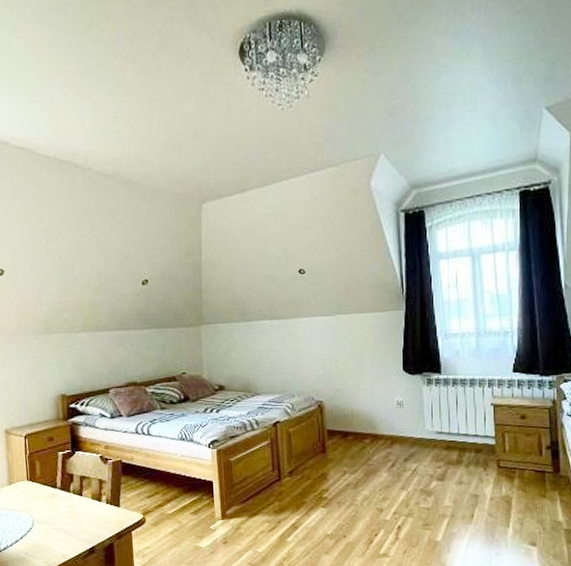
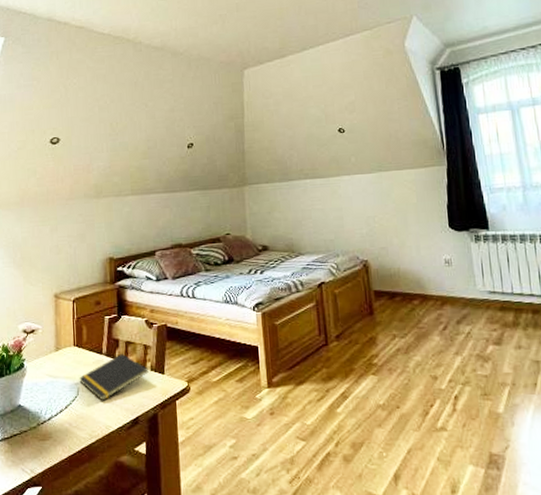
notepad: none [34,488,104,532] -> present [79,354,149,401]

